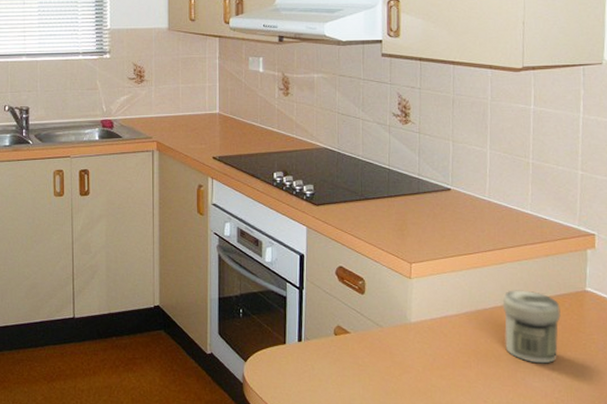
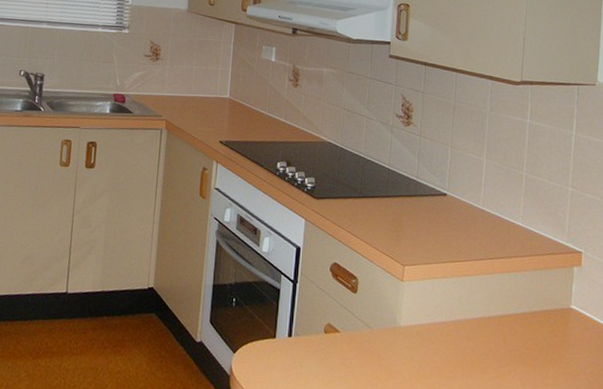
jar: present [502,290,561,364] -> none [490,301,546,380]

